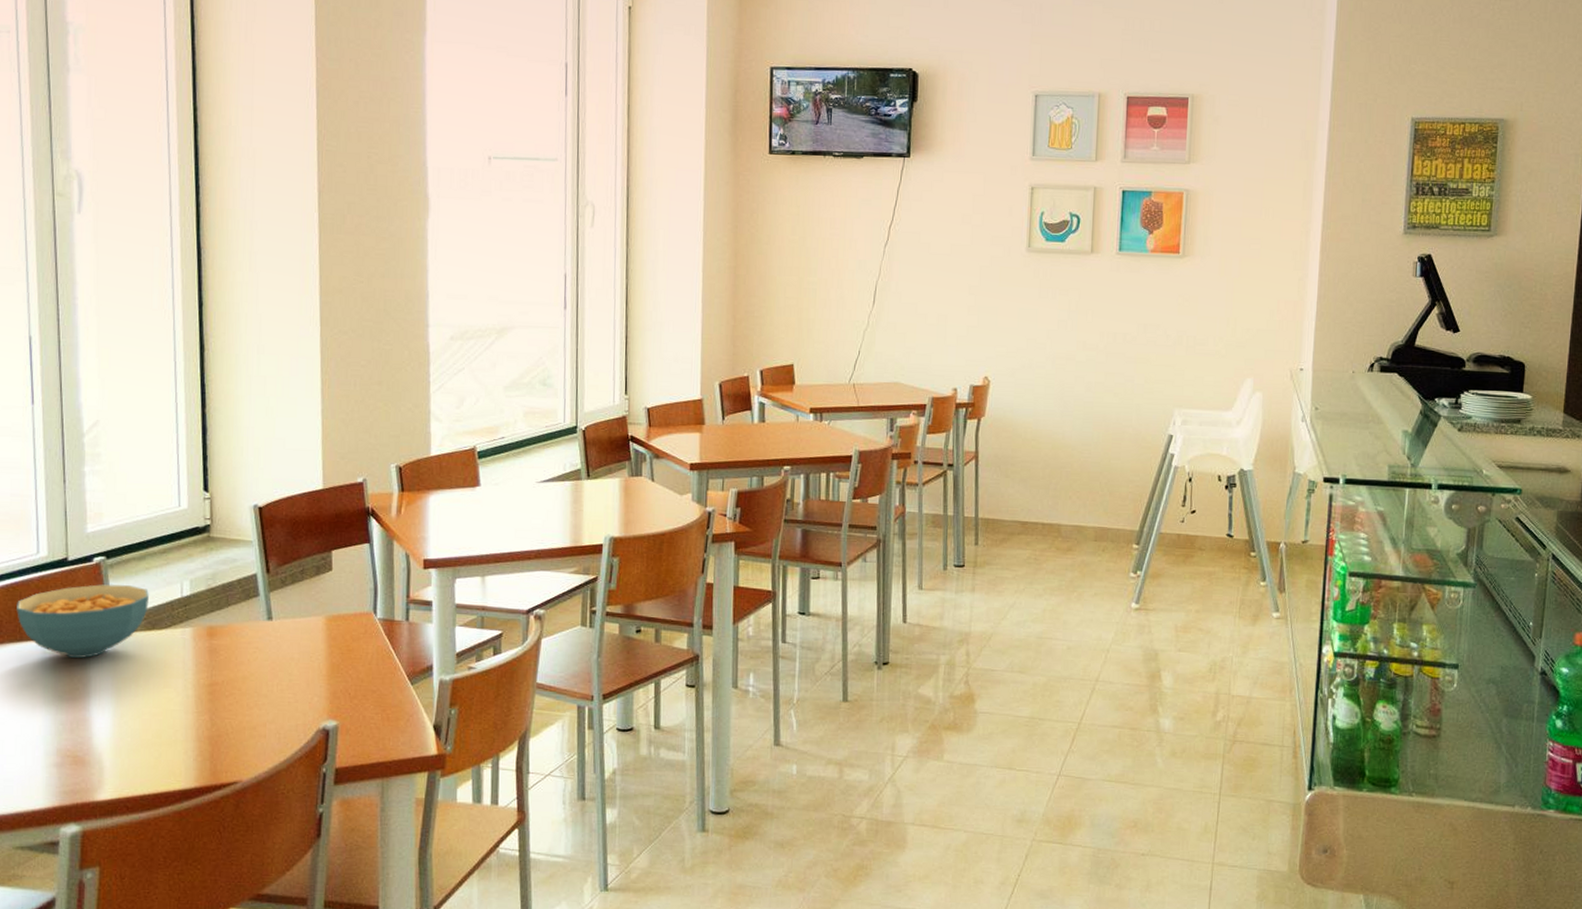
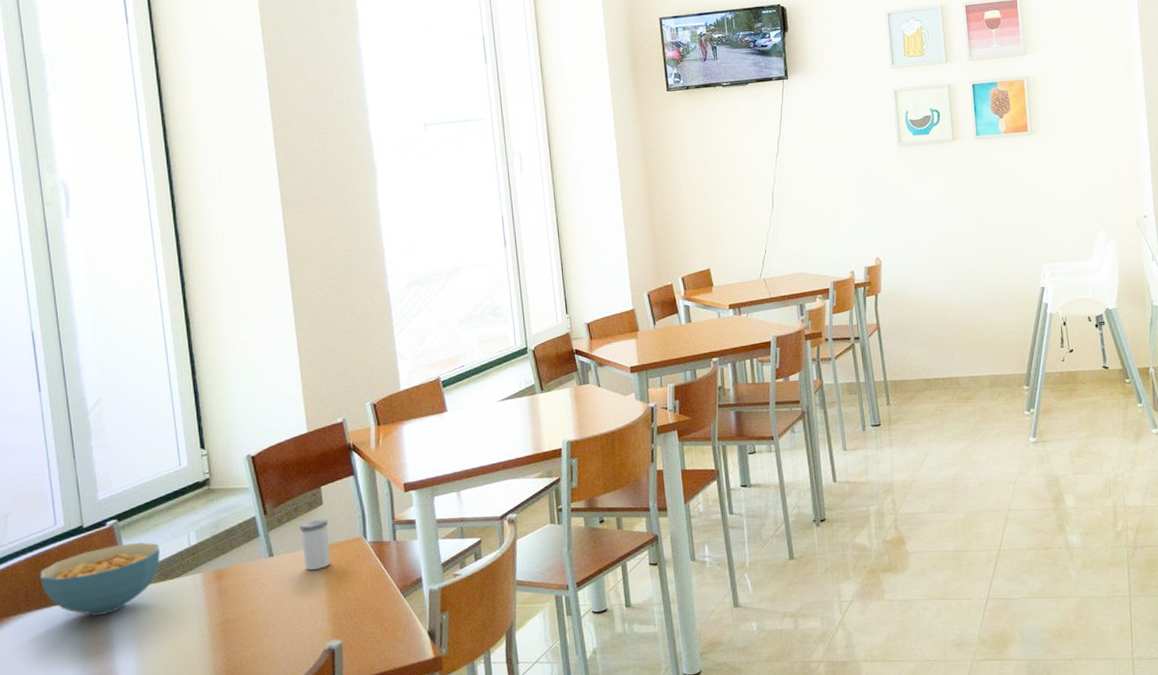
salt shaker: none [304,586,336,641] -> present [300,519,332,570]

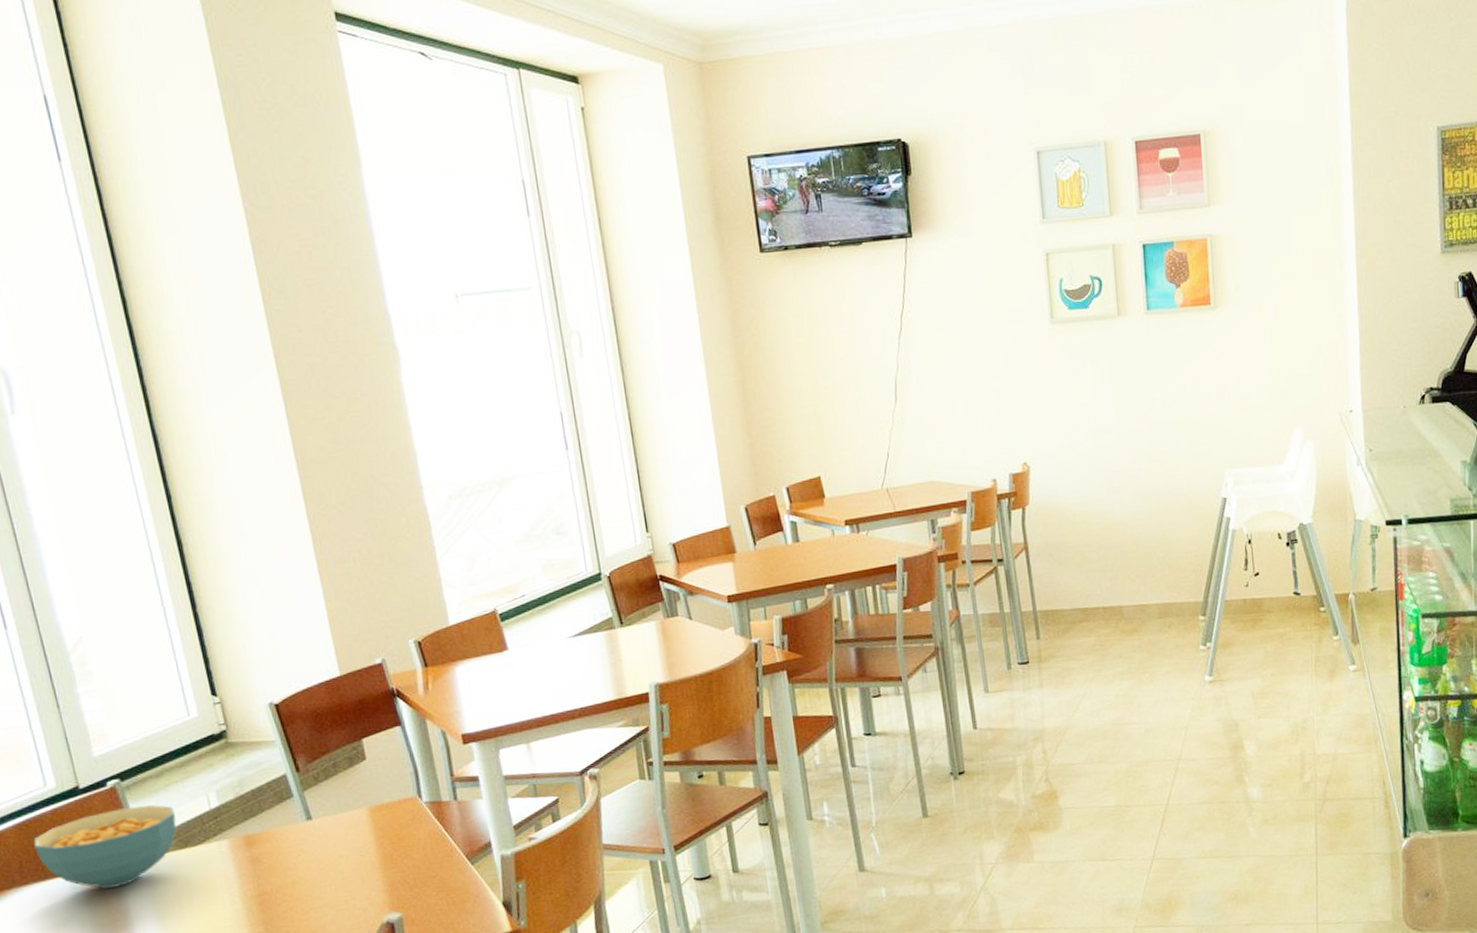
salt shaker: present [300,519,332,570] -> none [340,776,382,835]

